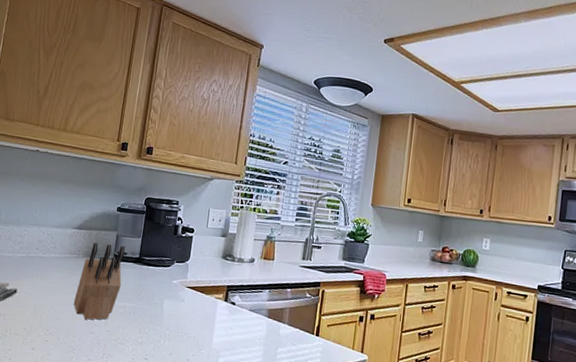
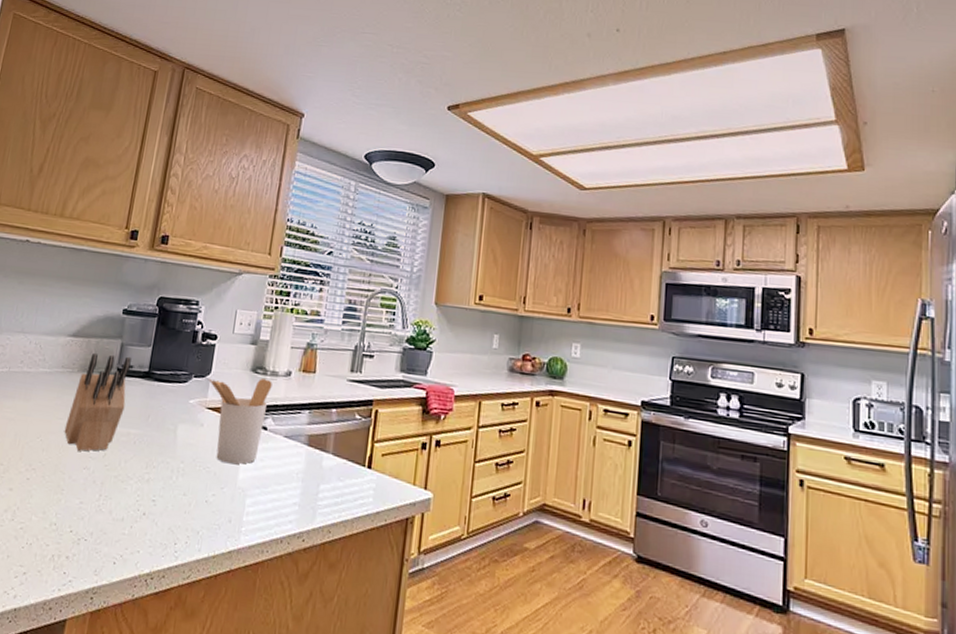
utensil holder: none [188,263,239,332] -> present [209,378,273,464]

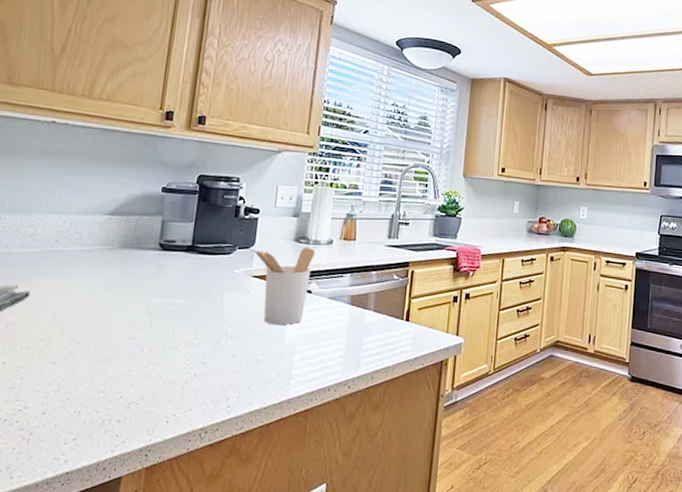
knife block: present [64,353,131,451] -> none [107,230,173,323]

